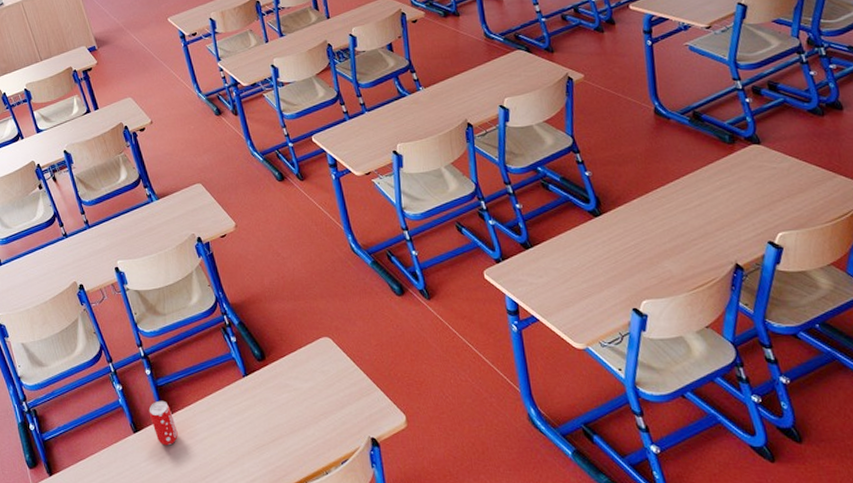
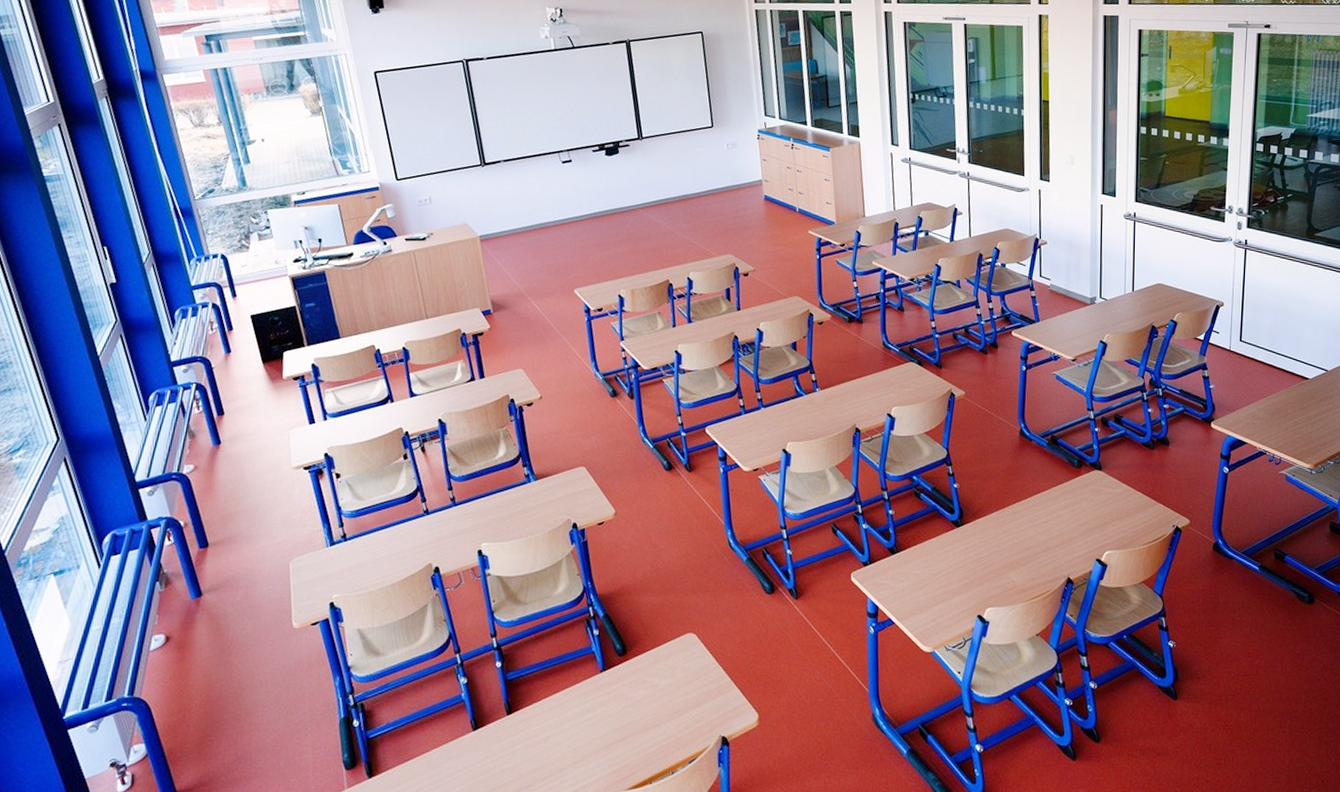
beverage can: present [148,400,178,446] -> none [493,695,522,744]

